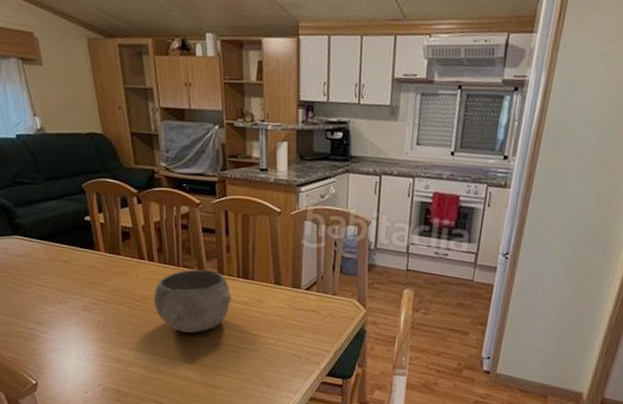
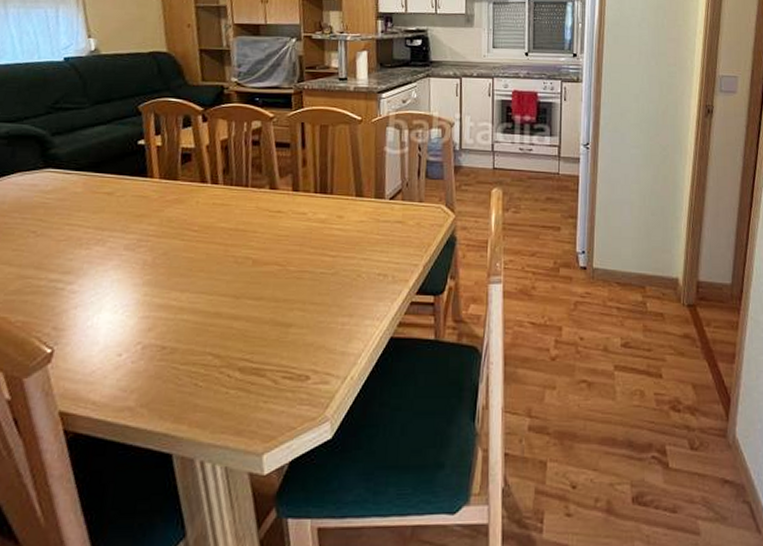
bowl: present [153,269,232,333] -> none [215,187,308,263]

